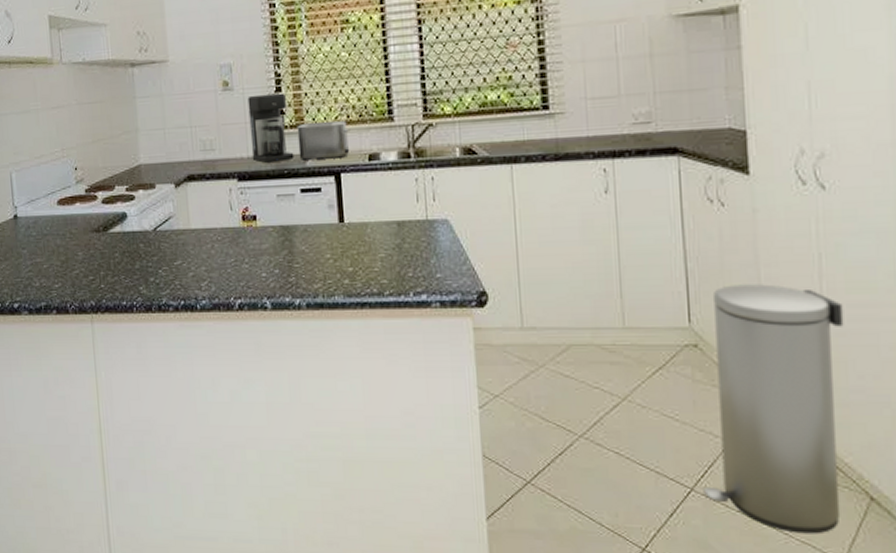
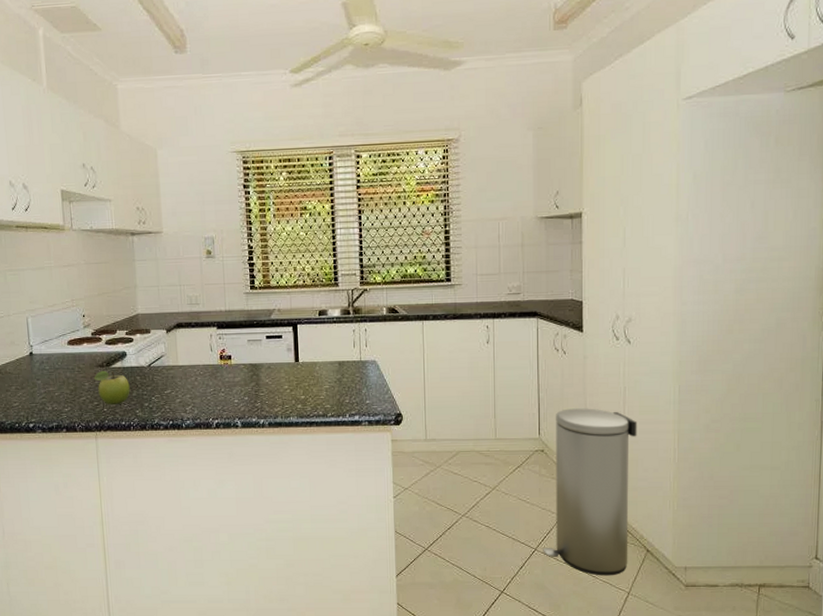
fruit: none [88,236,132,281] -> present [94,370,130,406]
coffee maker: present [247,93,295,164] -> none [226,261,262,316]
toaster: present [297,121,350,160] -> none [264,285,305,314]

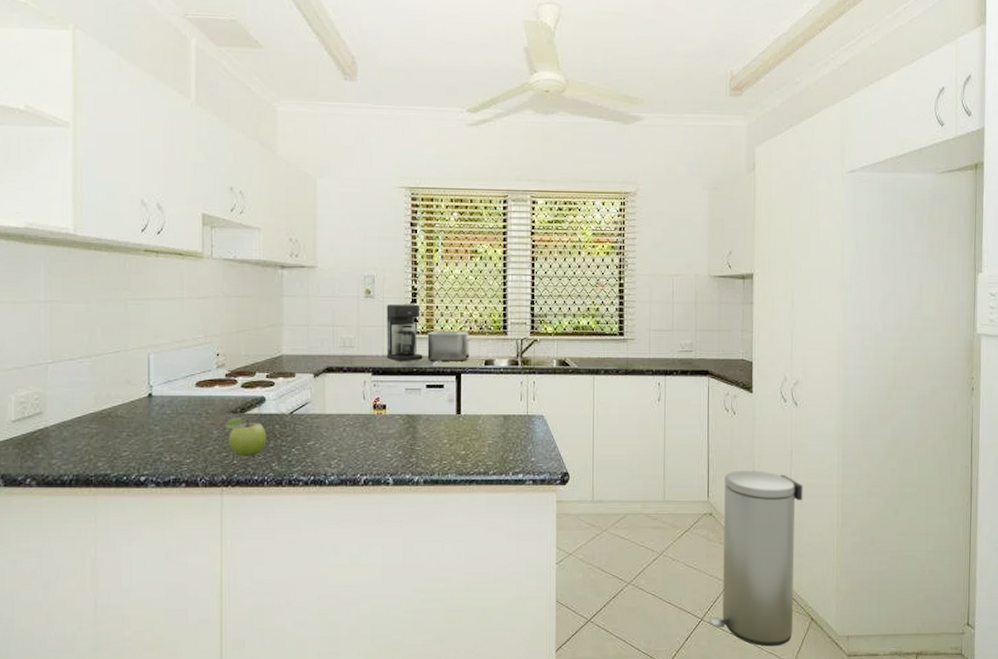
coffee maker: none [226,261,262,316] -> present [386,304,423,362]
toaster: none [264,285,305,314] -> present [427,331,470,361]

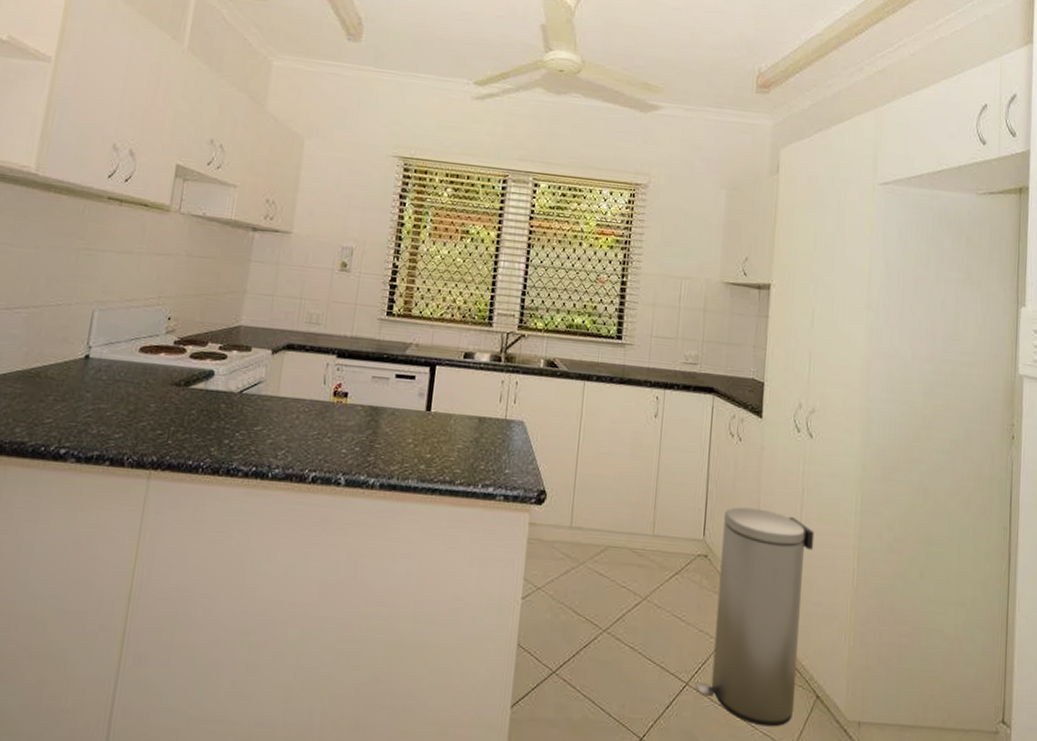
fruit: present [224,417,267,457] -> none [164,390,210,438]
coffee maker: present [386,304,423,362] -> none [355,280,399,347]
toaster: present [427,331,470,361] -> none [400,315,451,352]

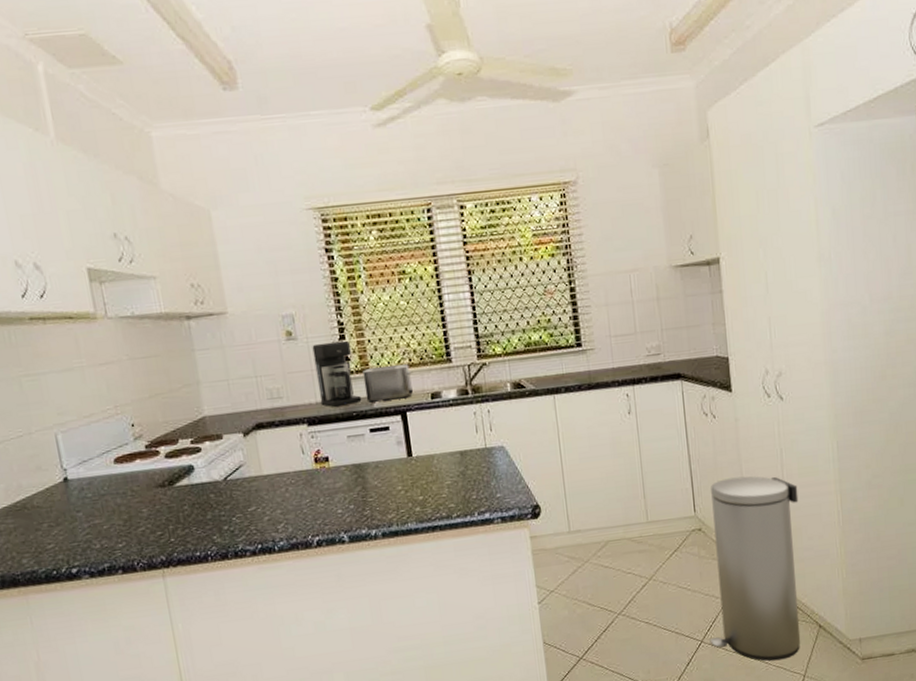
coffee maker: none [355,280,399,347] -> present [312,340,362,408]
toaster: none [400,315,451,352] -> present [362,364,414,403]

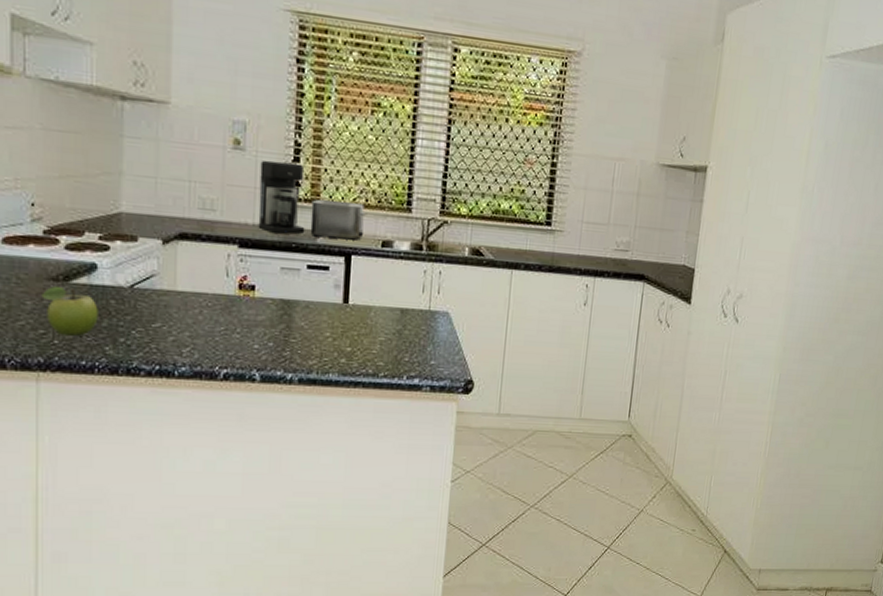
fruit: none [153,490,203,534] -> present [41,285,98,337]
pedal bin: present [709,476,801,661] -> none [616,390,734,578]

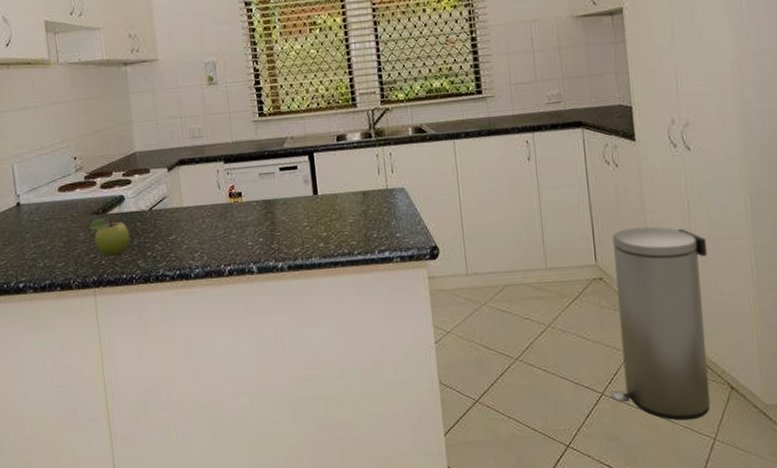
coffee maker: present [258,160,305,235] -> none [230,85,273,147]
toaster: present [310,200,366,240] -> none [274,108,321,143]
pedal bin: none [616,390,734,578] -> present [611,226,711,421]

